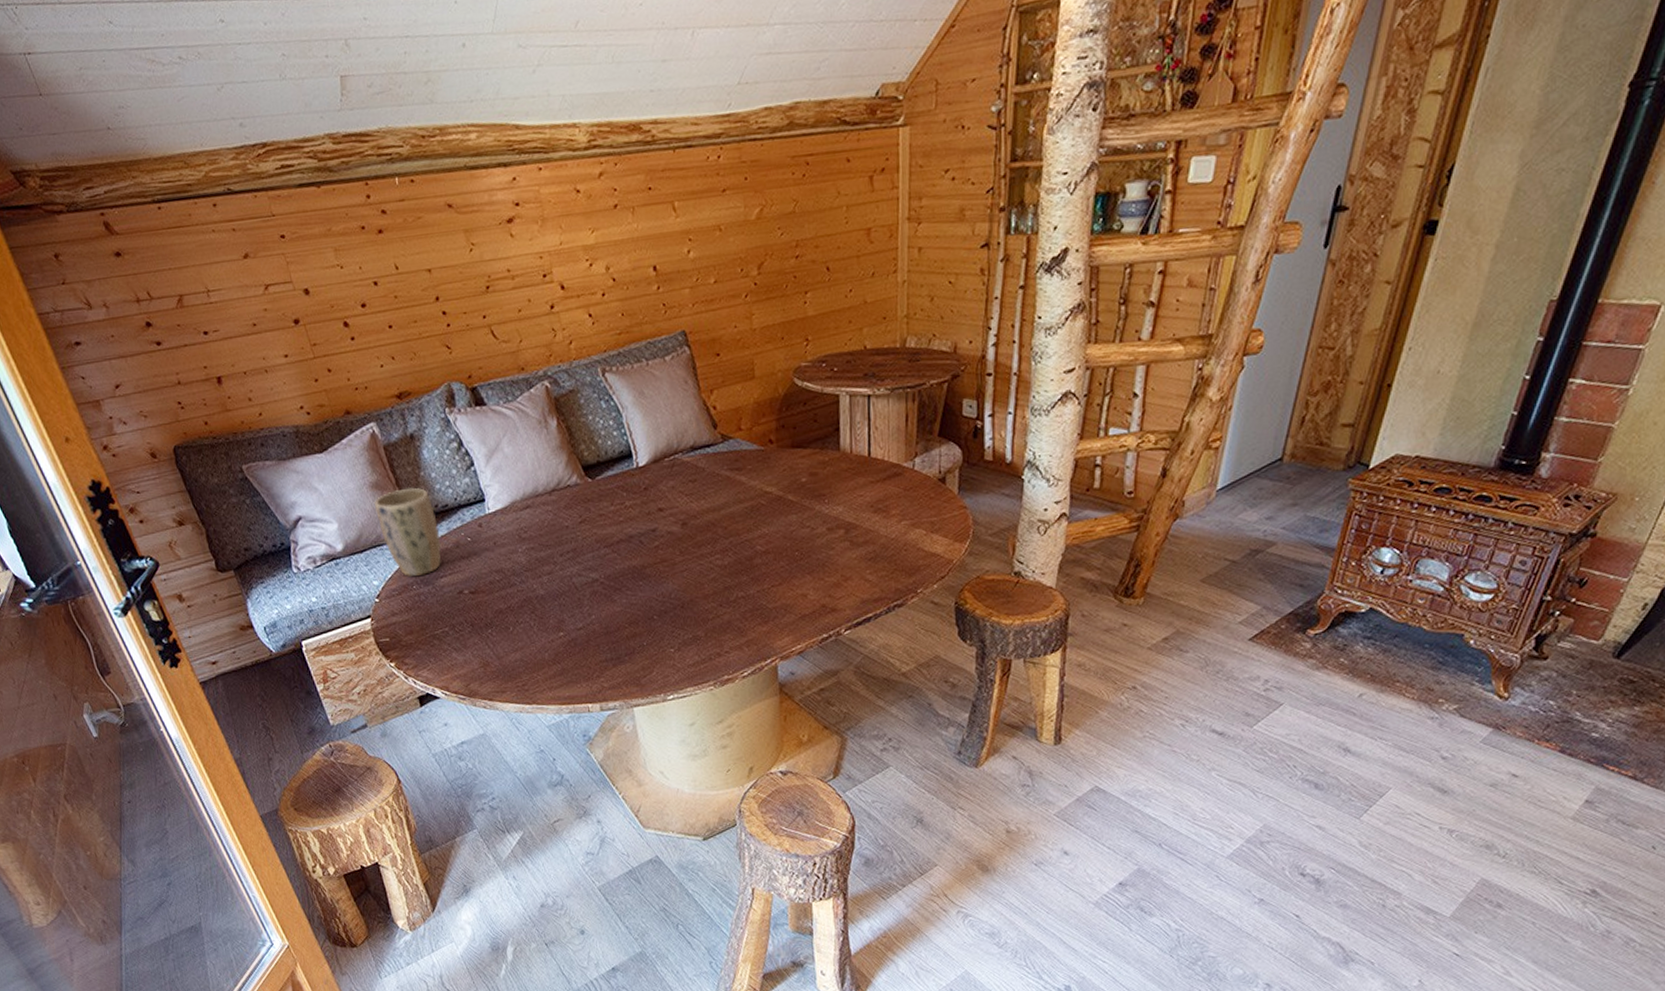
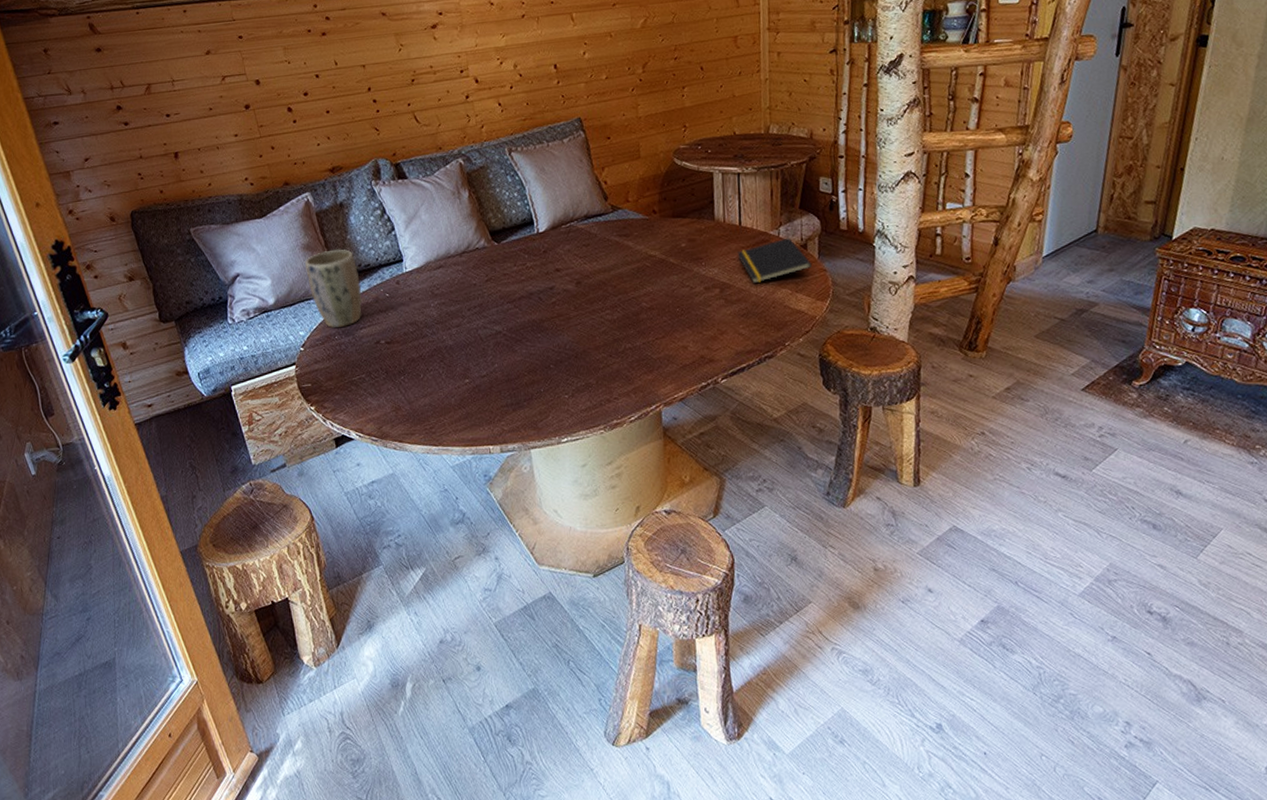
notepad: none [866,470,952,523] -> present [738,237,813,283]

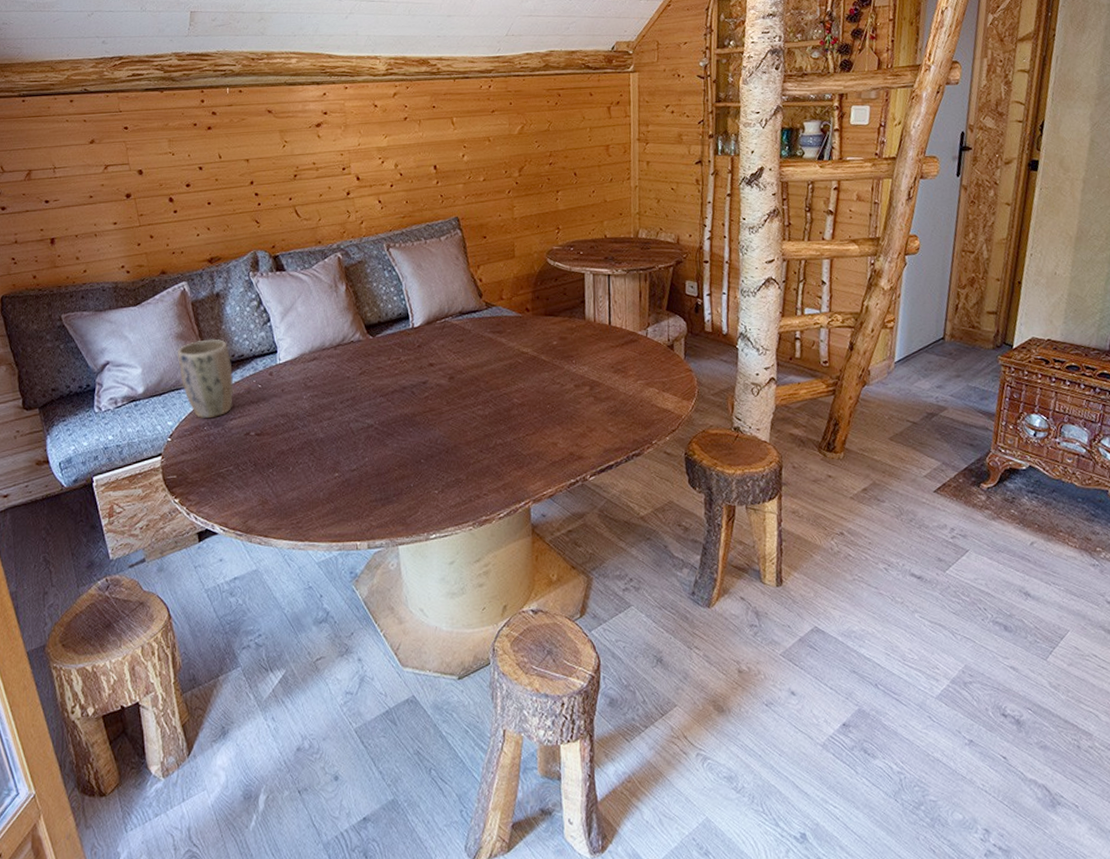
notepad: present [738,237,813,283] -> none [607,338,679,381]

